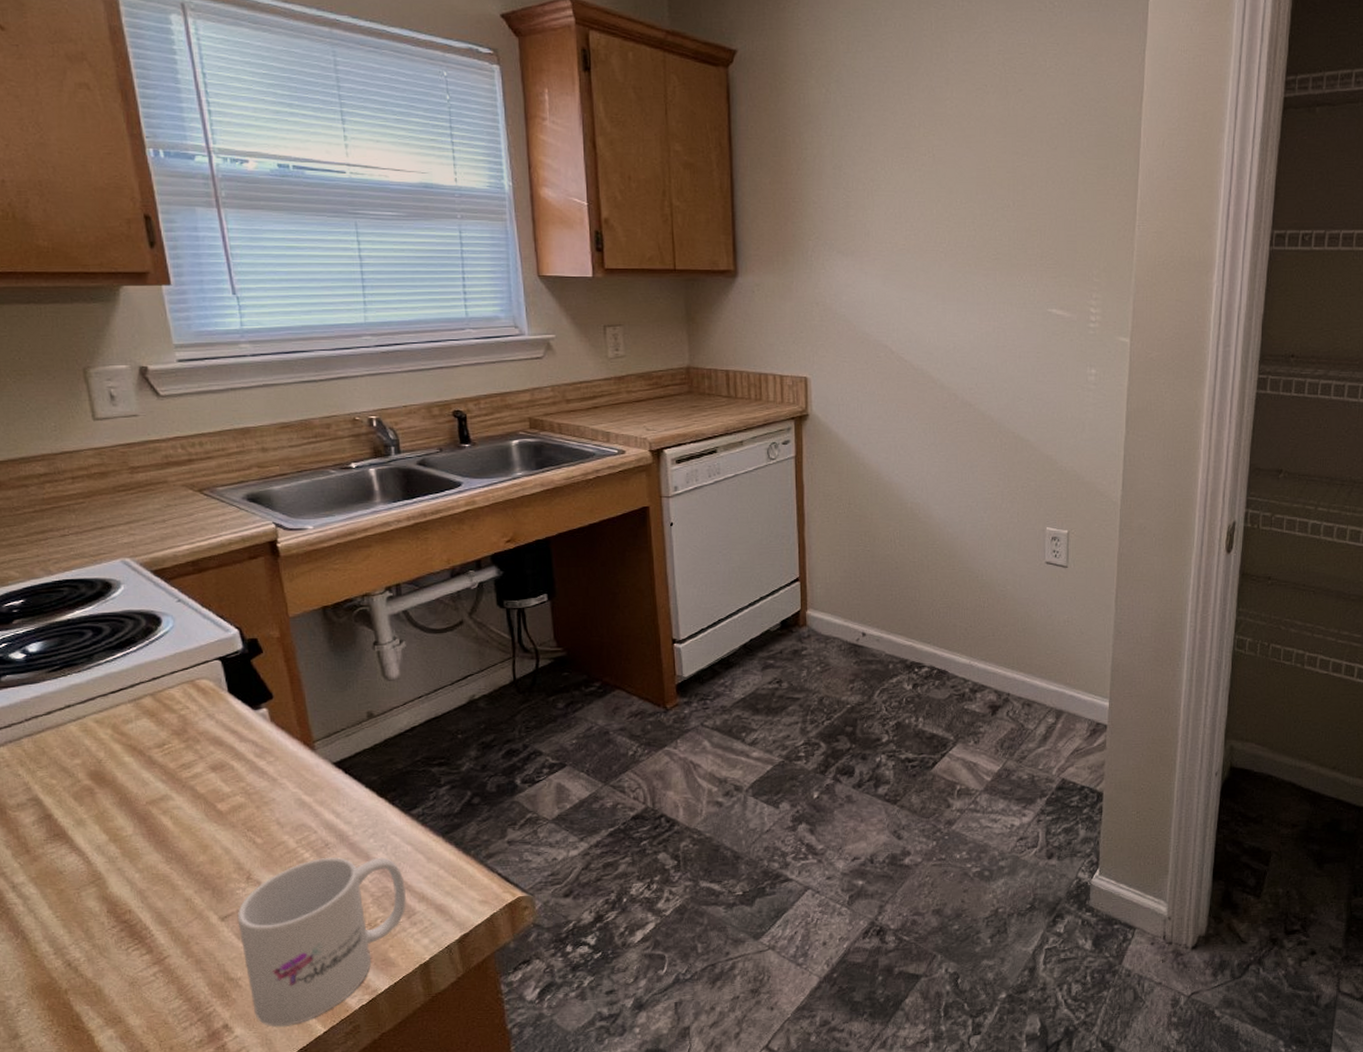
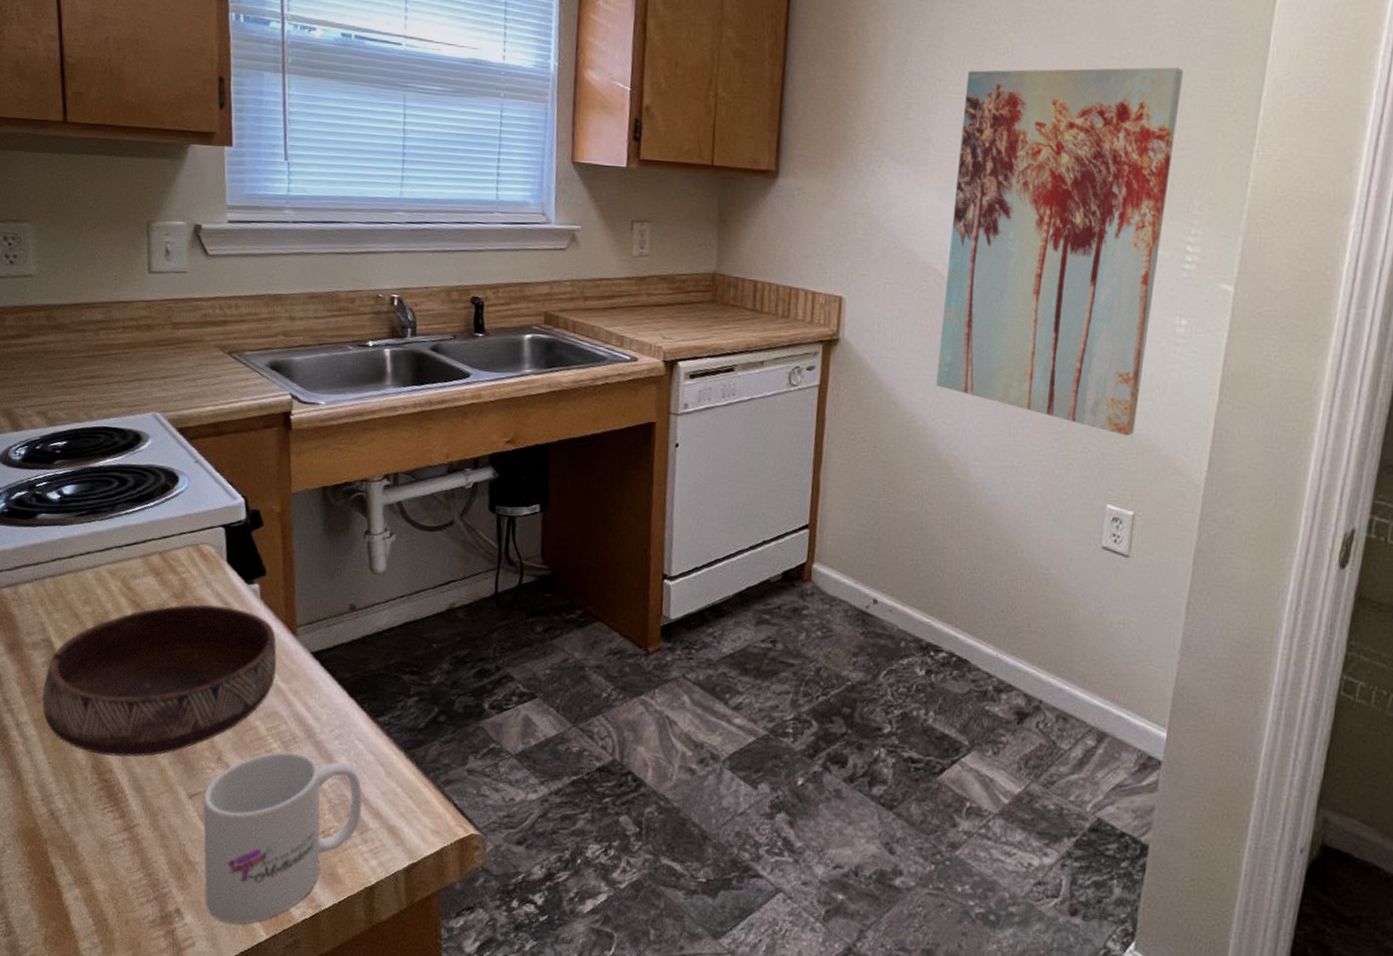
bowl: none [37,734,299,899] -> present [41,603,278,757]
wall art: none [896,159,1074,470] -> present [936,67,1183,437]

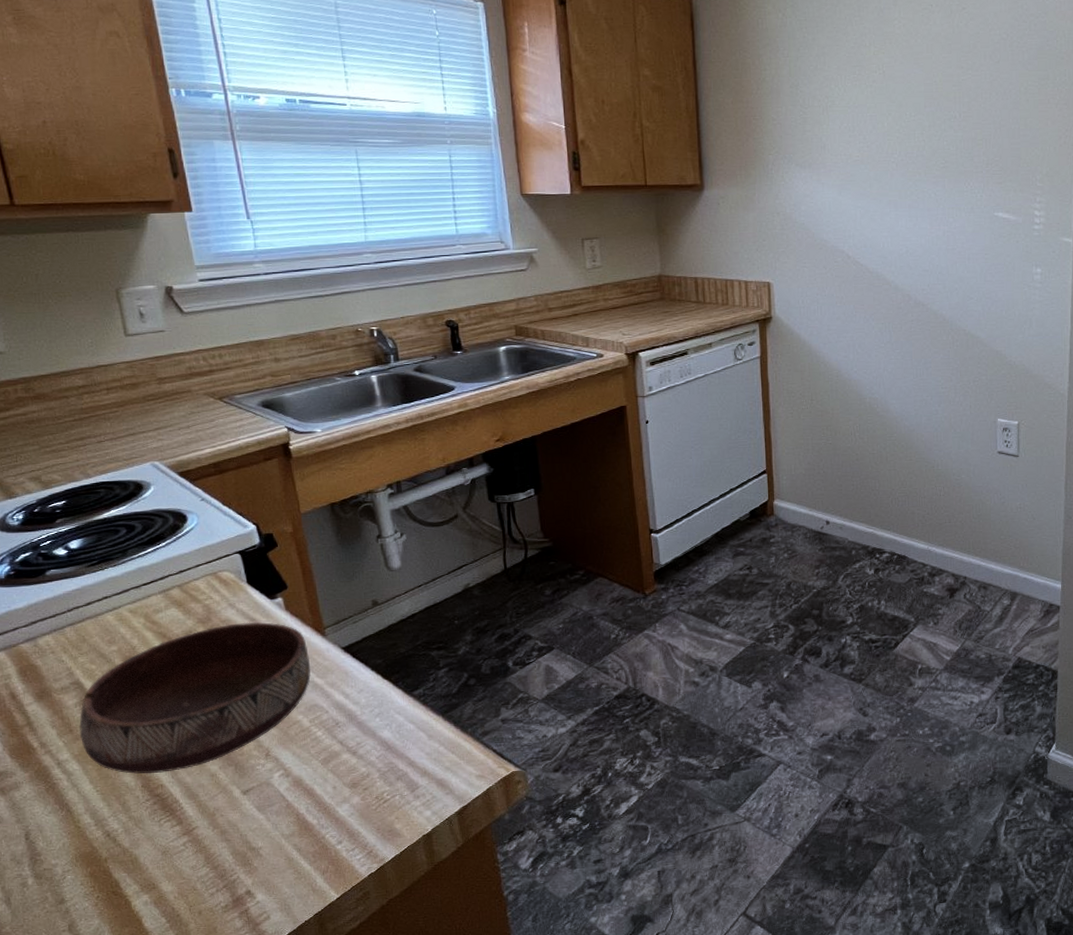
mug: present [203,751,362,924] -> none [257,735,411,893]
wall art: present [936,67,1183,437] -> none [849,72,1017,364]

